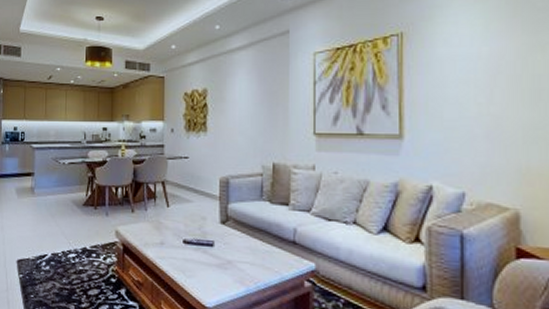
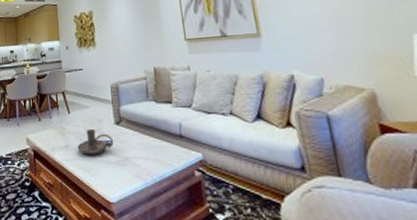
candle holder: none [174,227,217,255] -> present [77,130,114,155]

